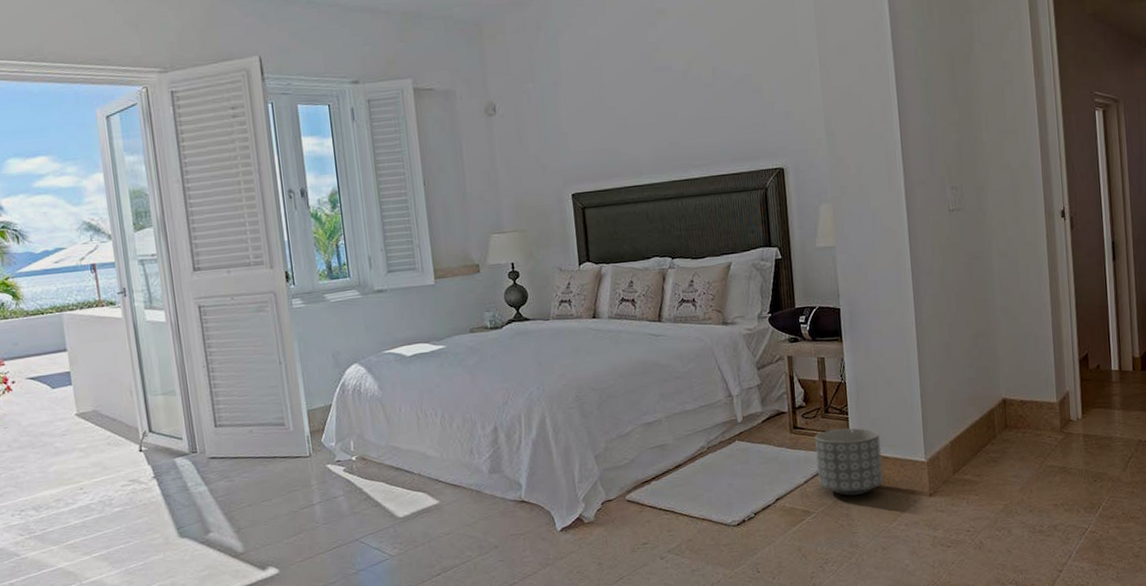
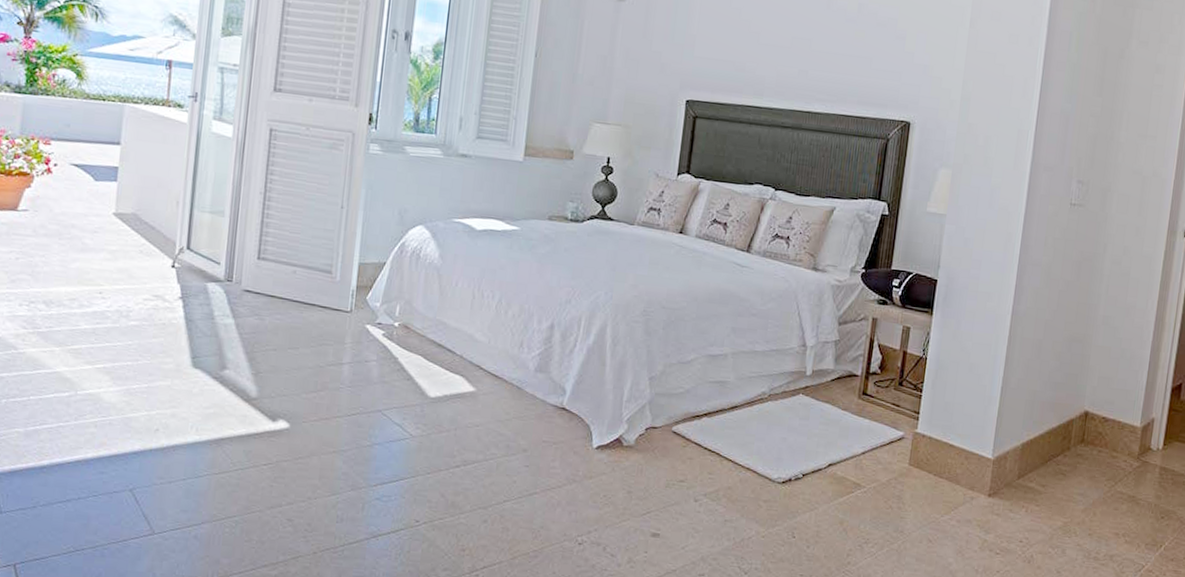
planter: present [815,428,883,496] -> none [876,404,950,479]

